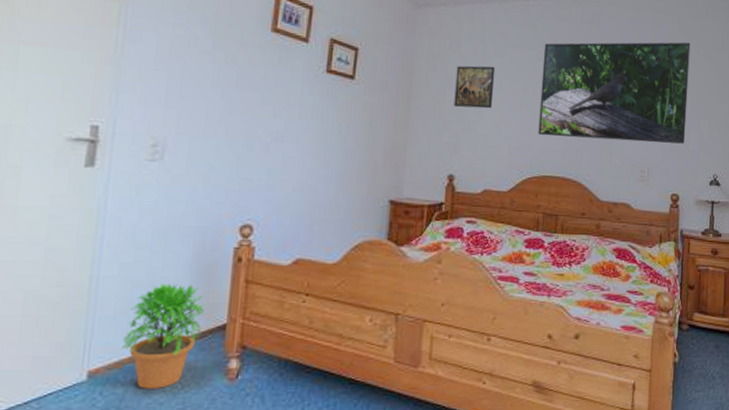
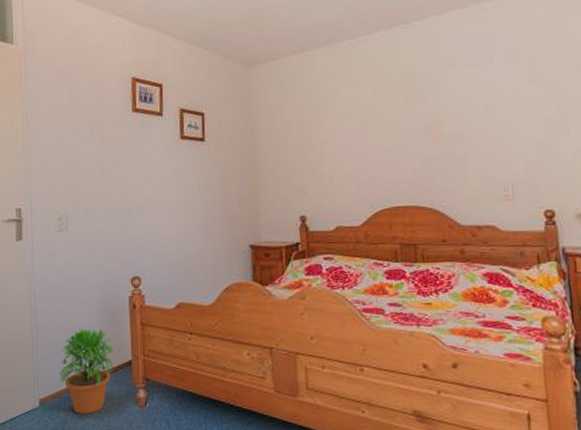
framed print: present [454,65,496,109] -> none [294,108,334,151]
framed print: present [538,42,691,144] -> none [377,45,554,168]

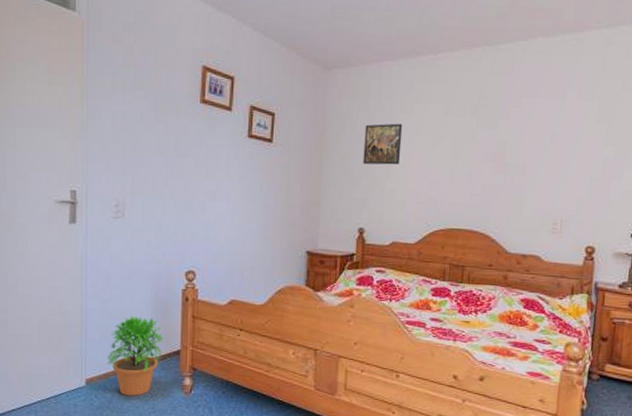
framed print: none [294,108,334,151] -> present [363,123,403,165]

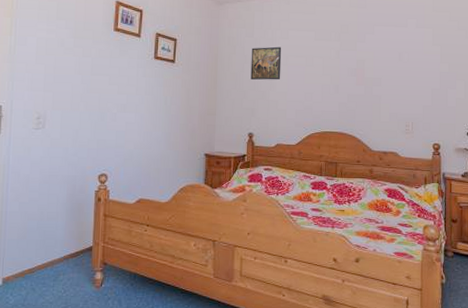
potted plant: present [108,317,164,396] -> none [24,217,78,292]

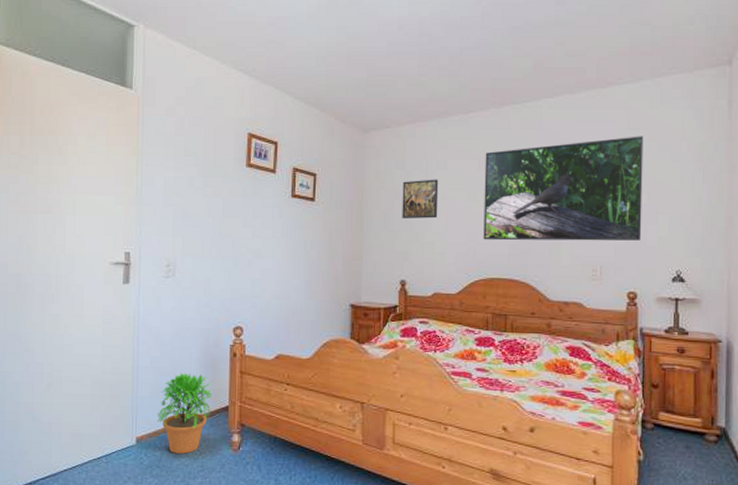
potted plant: none [24,217,78,292] -> present [158,373,213,454]
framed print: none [318,16,445,102] -> present [483,136,644,241]

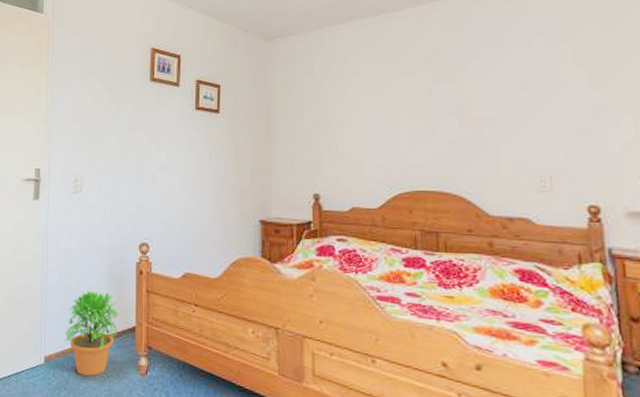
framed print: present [402,179,439,219] -> none [311,85,352,128]
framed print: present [483,136,644,241] -> none [402,26,600,149]

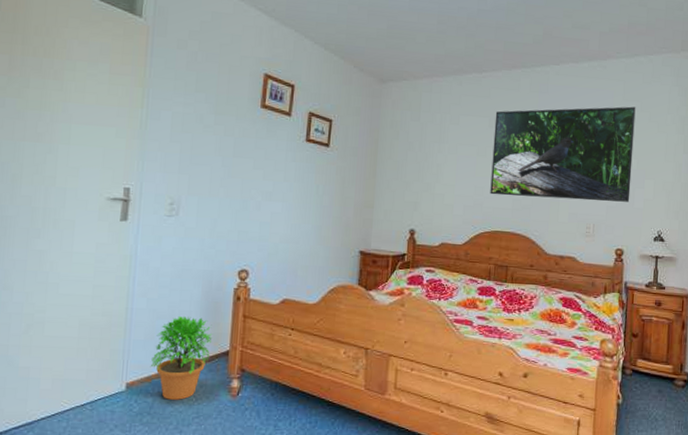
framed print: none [402,26,600,149] -> present [490,106,636,202]

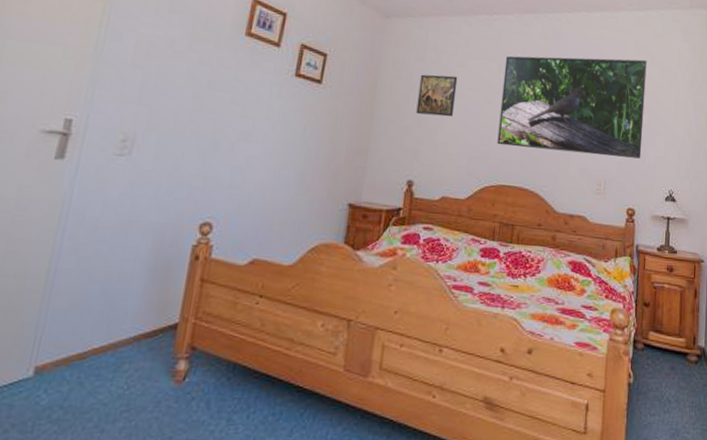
potted plant: present [151,316,213,400] -> none [72,279,160,388]
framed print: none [414,133,451,171] -> present [416,74,458,117]

